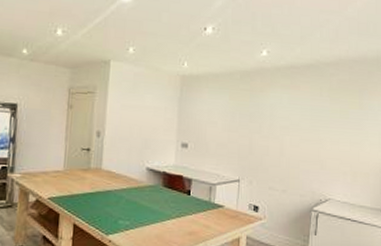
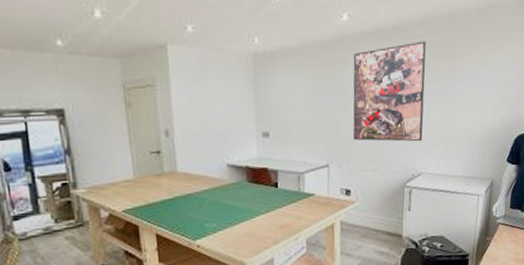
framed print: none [265,79,337,169] -> present [353,41,426,142]

